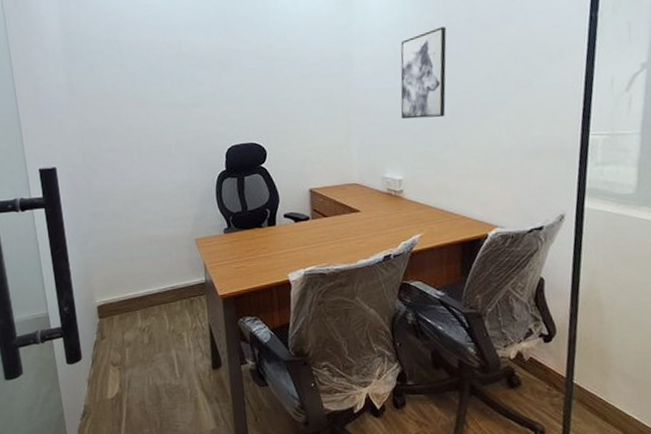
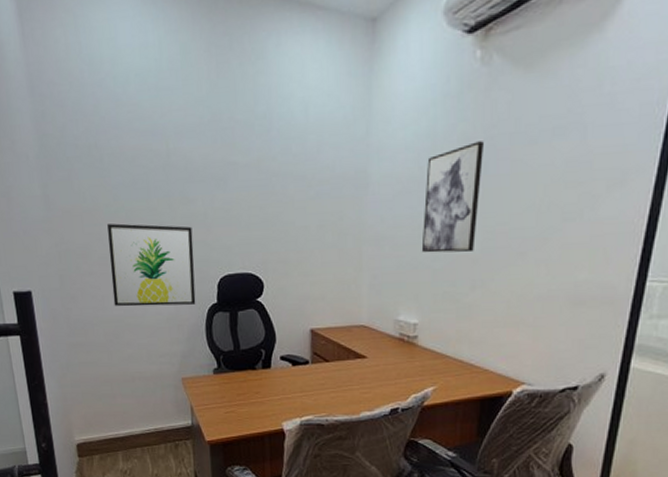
wall art: none [126,105,207,177] -> present [107,223,196,307]

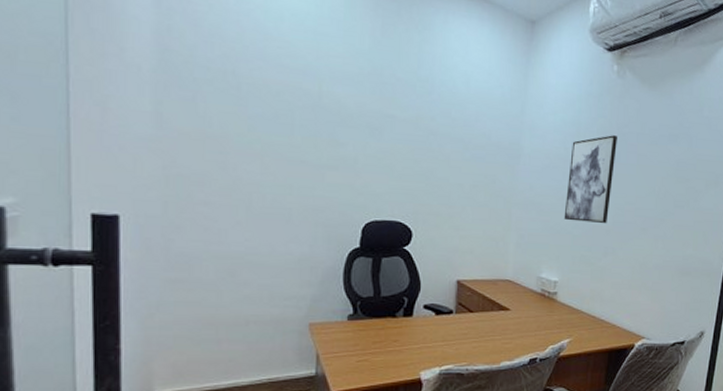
wall art: present [107,223,196,307] -> none [233,154,339,247]

